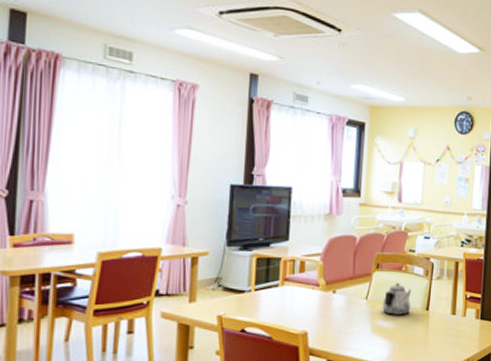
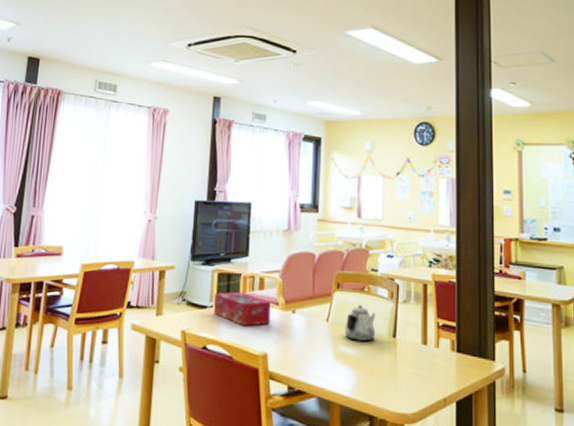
tissue box: none [252,275,311,308] -> present [214,291,271,327]

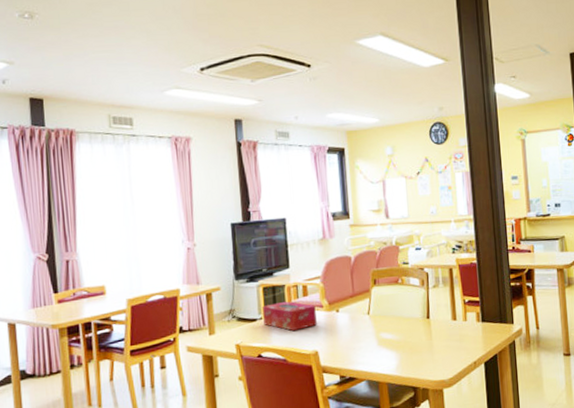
teapot: present [344,304,376,342] -> none [384,295,412,327]

